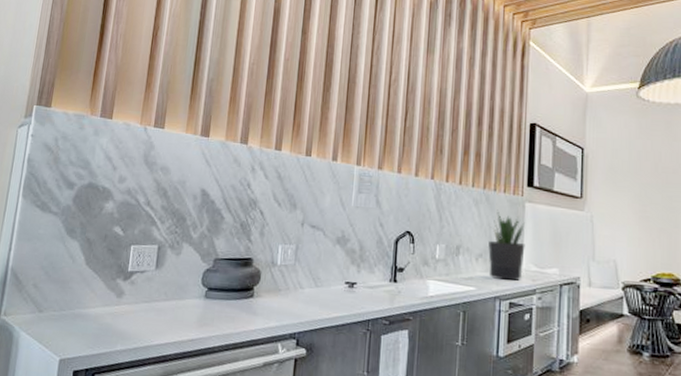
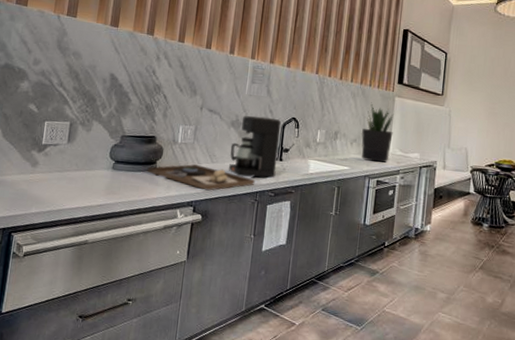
platter: none [243,289,367,320] -> present [147,164,255,191]
coffee maker: none [334,230,394,304] -> present [228,115,282,178]

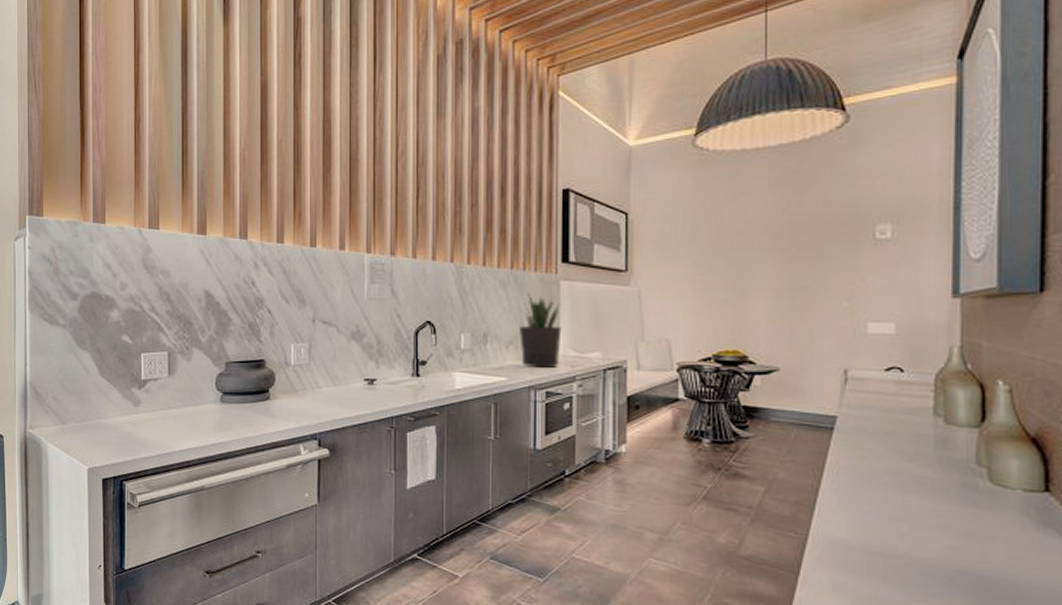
platter: present [147,164,255,191] -> none [259,389,389,420]
coffee maker: present [228,115,282,178] -> none [354,323,413,401]

